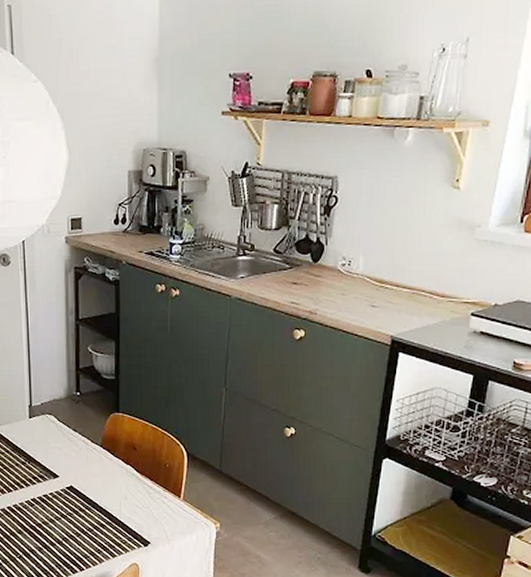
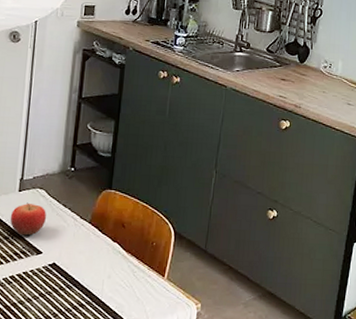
fruit: none [24,428,58,461] -> present [10,202,46,236]

